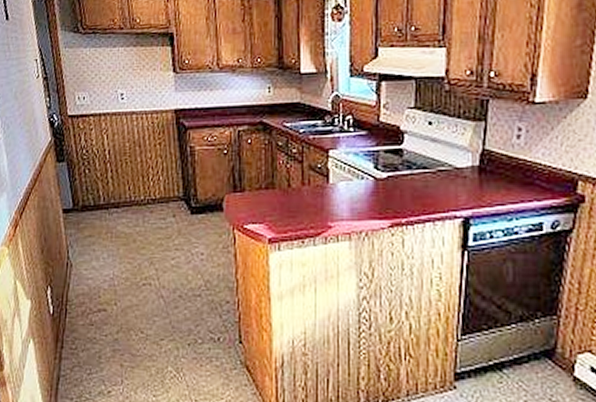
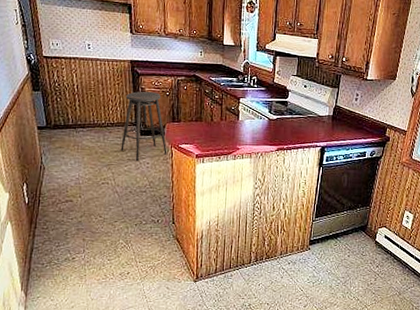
stool: none [165,150,228,250] -> present [120,91,167,161]

